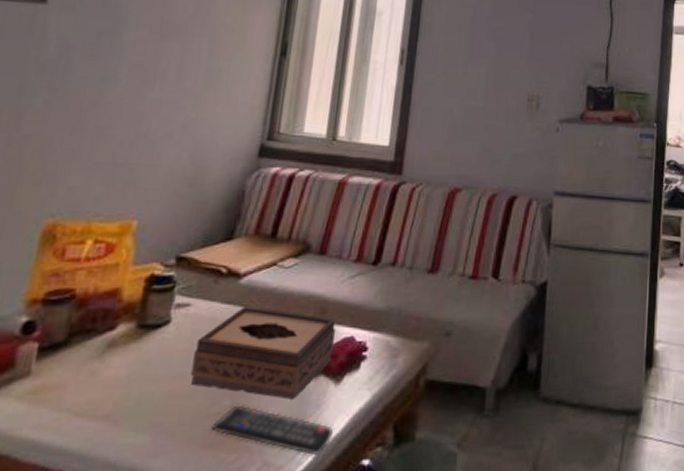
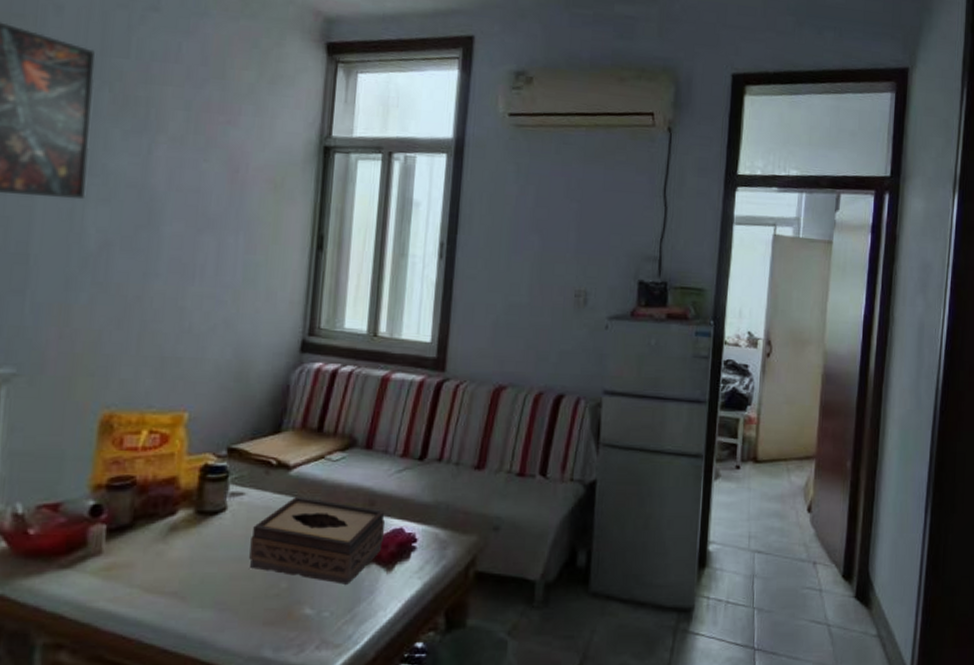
remote control: present [211,404,334,456] -> none [271,587,388,637]

